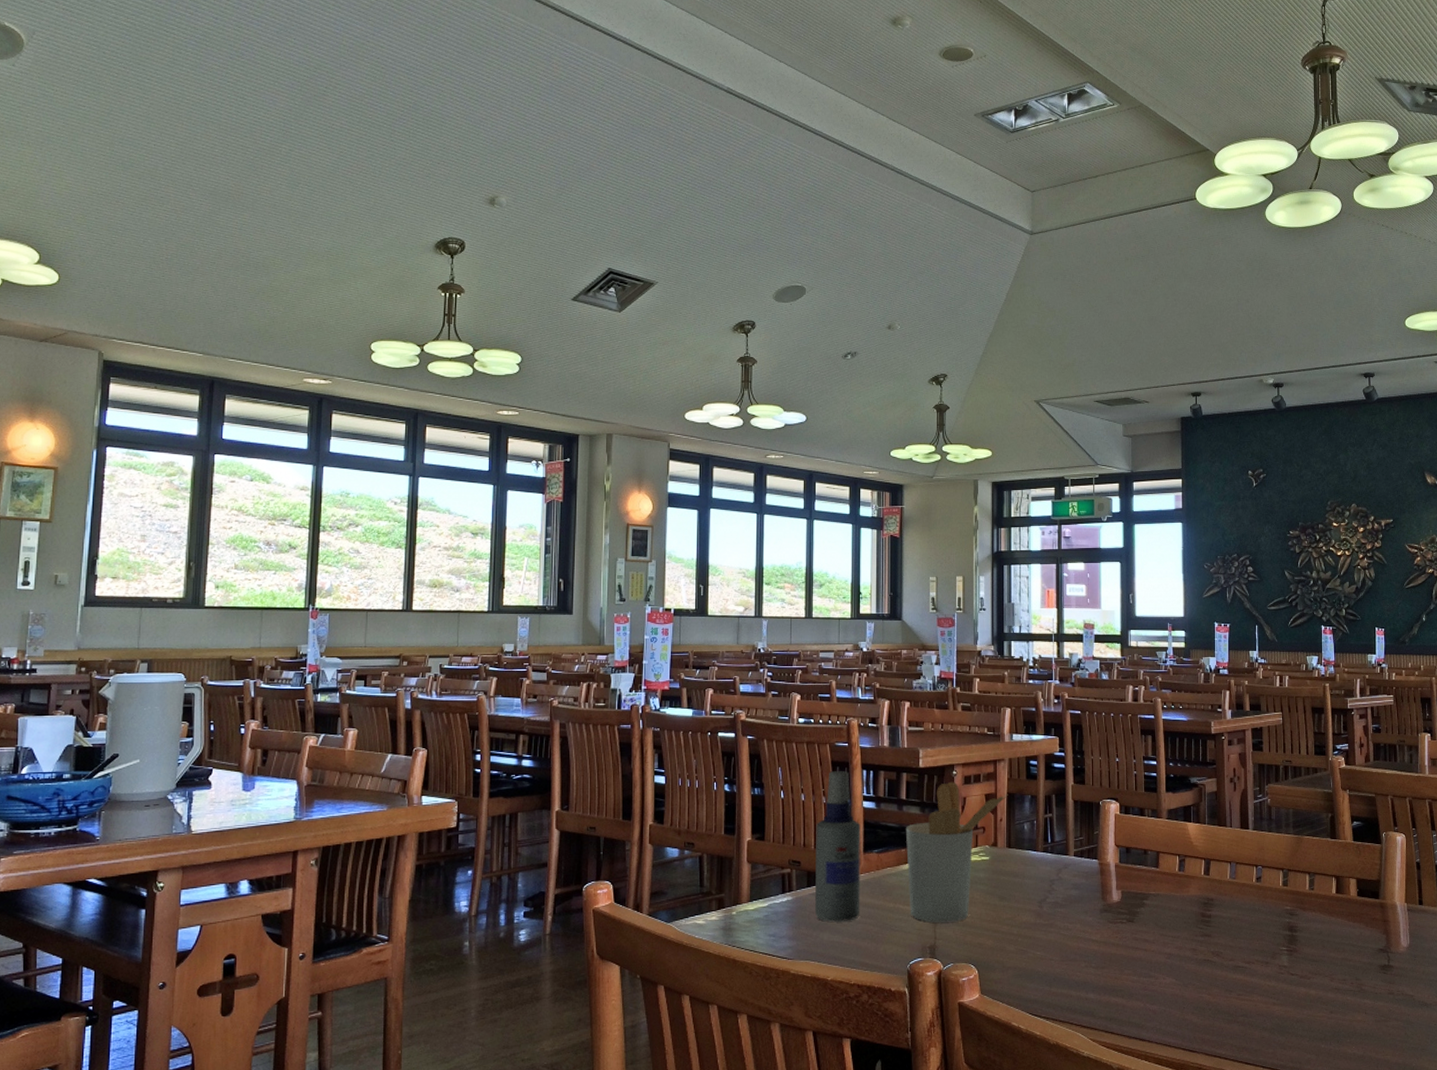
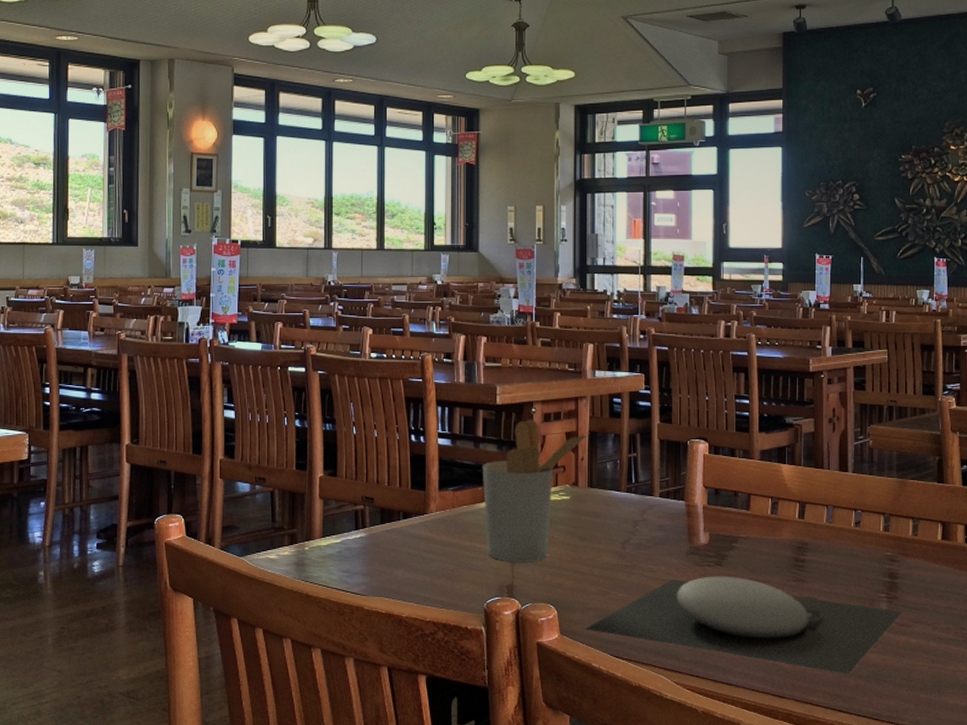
spray bottle: present [814,771,861,922] -> none [388,407,436,559]
plate: none [1005,932,1303,1027] -> present [586,576,903,674]

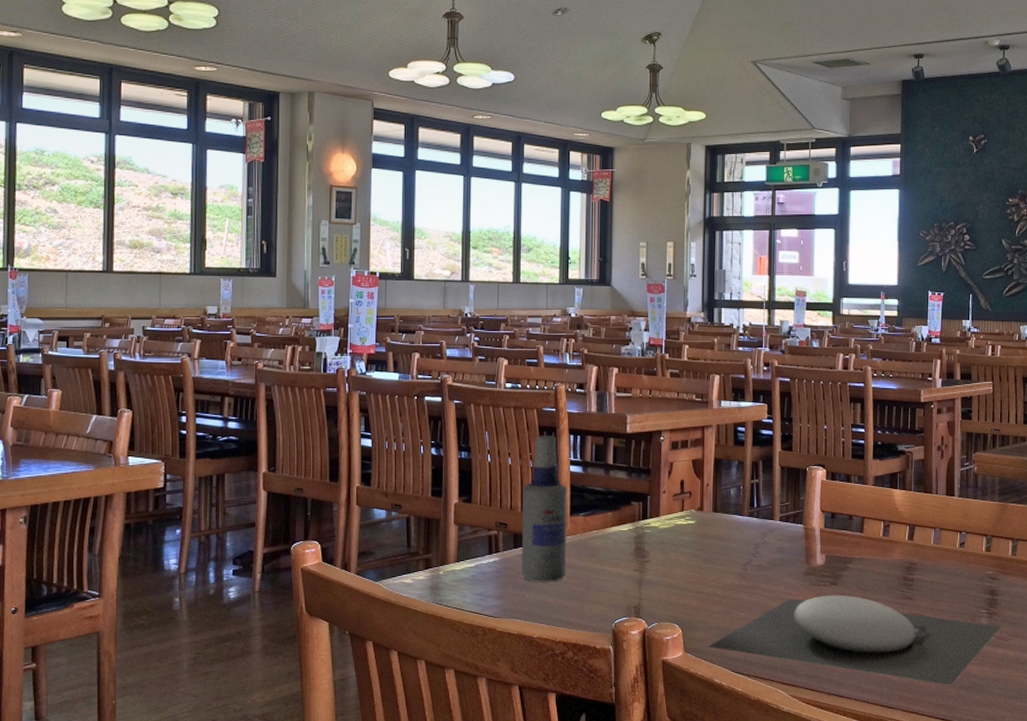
spray bottle: none [388,407,436,559] -> present [521,436,567,582]
utensil holder: present [482,419,590,562] -> none [612,447,715,584]

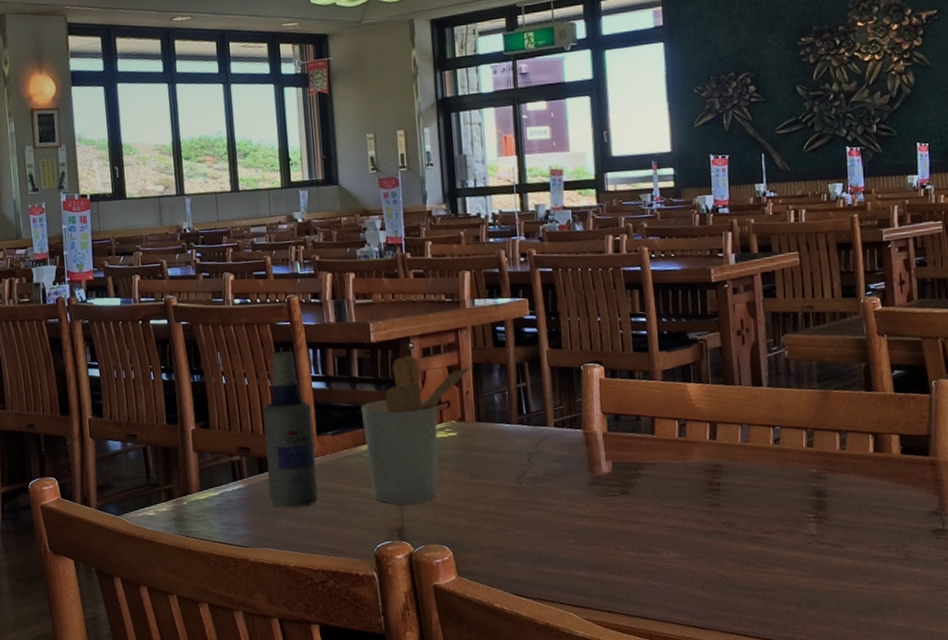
utensil holder: none [612,447,715,584] -> present [360,355,474,504]
plate: present [708,595,1002,685] -> none [484,505,835,602]

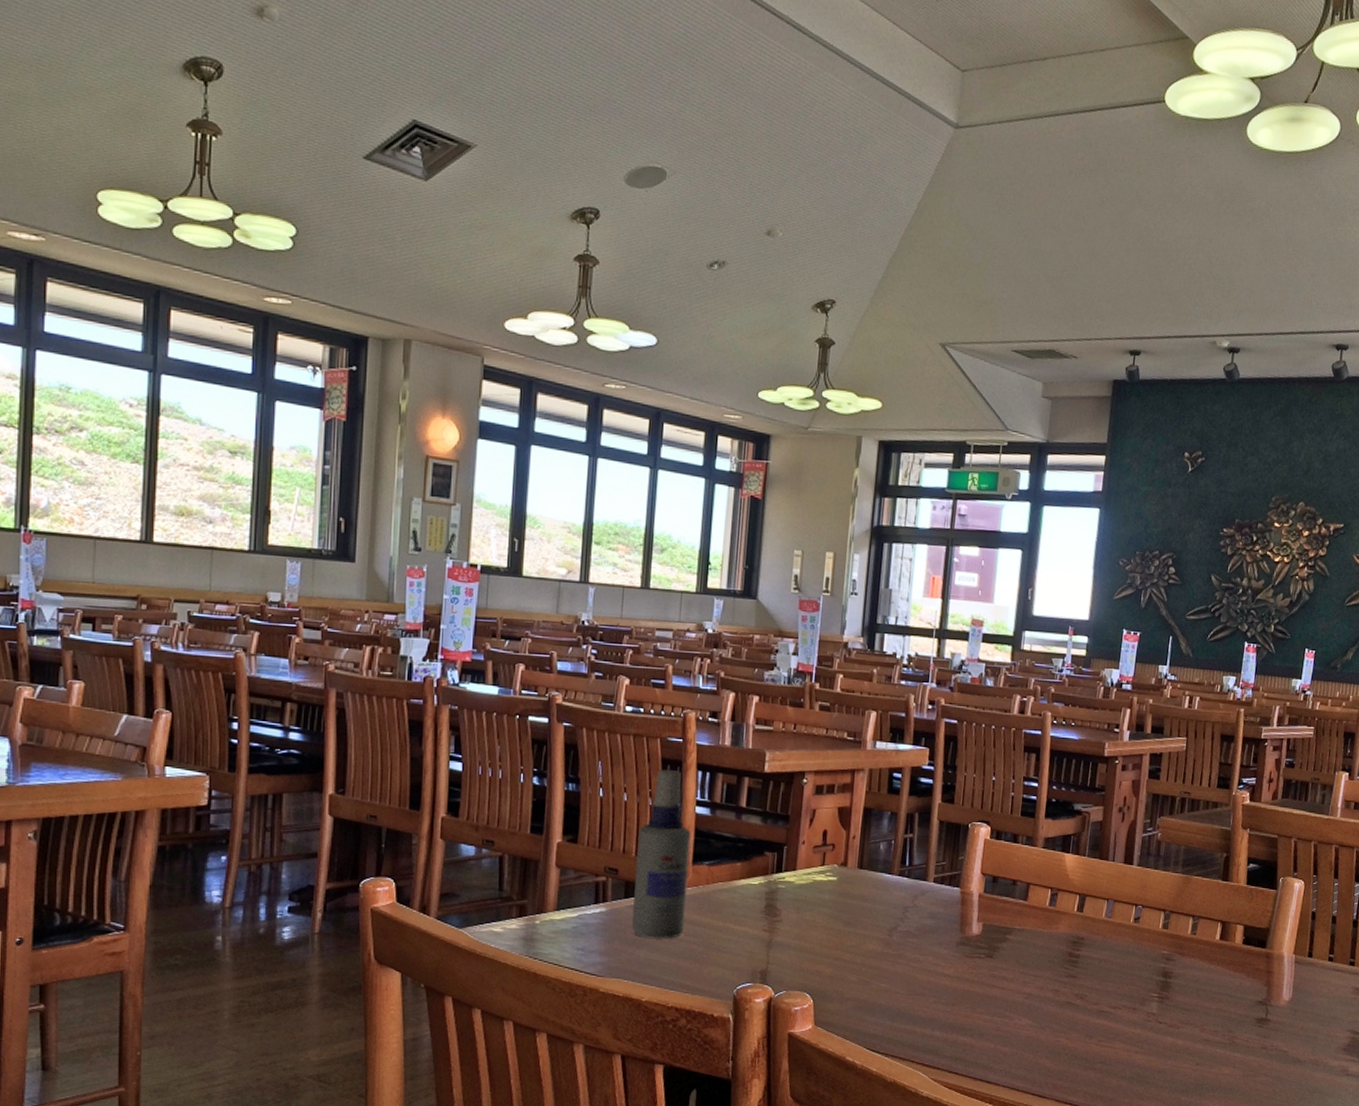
utensil holder: present [360,355,474,504] -> none [741,790,865,946]

